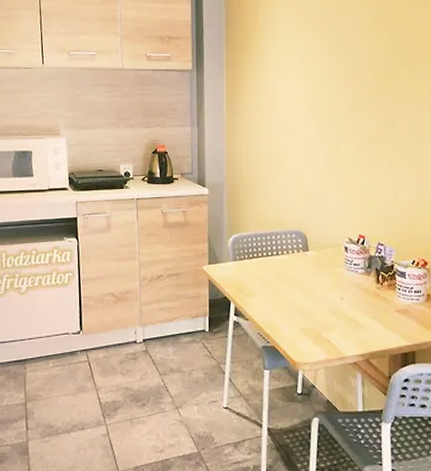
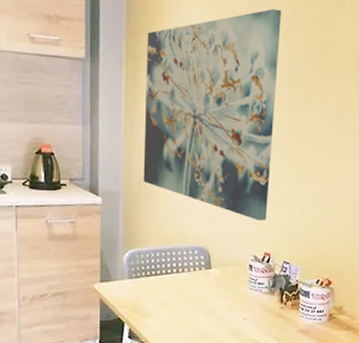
wall art: none [243,11,366,205] -> present [143,8,282,221]

